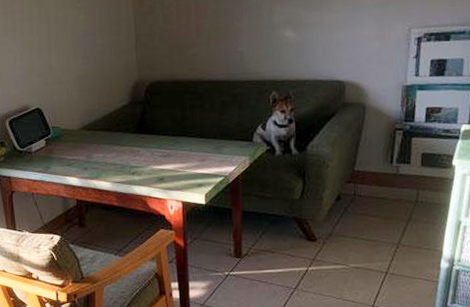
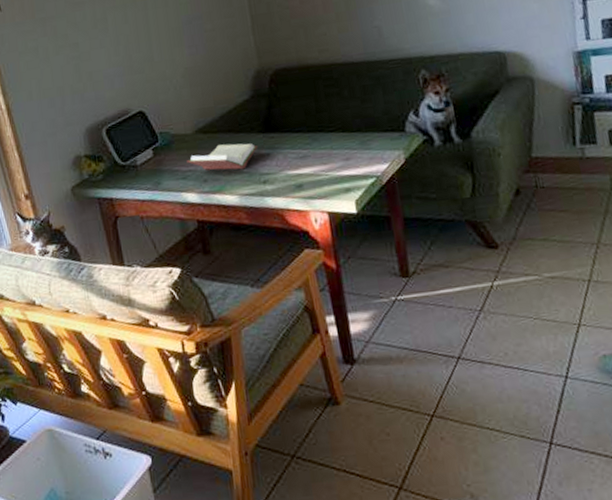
book: none [72,140,131,162] -> present [187,143,258,171]

